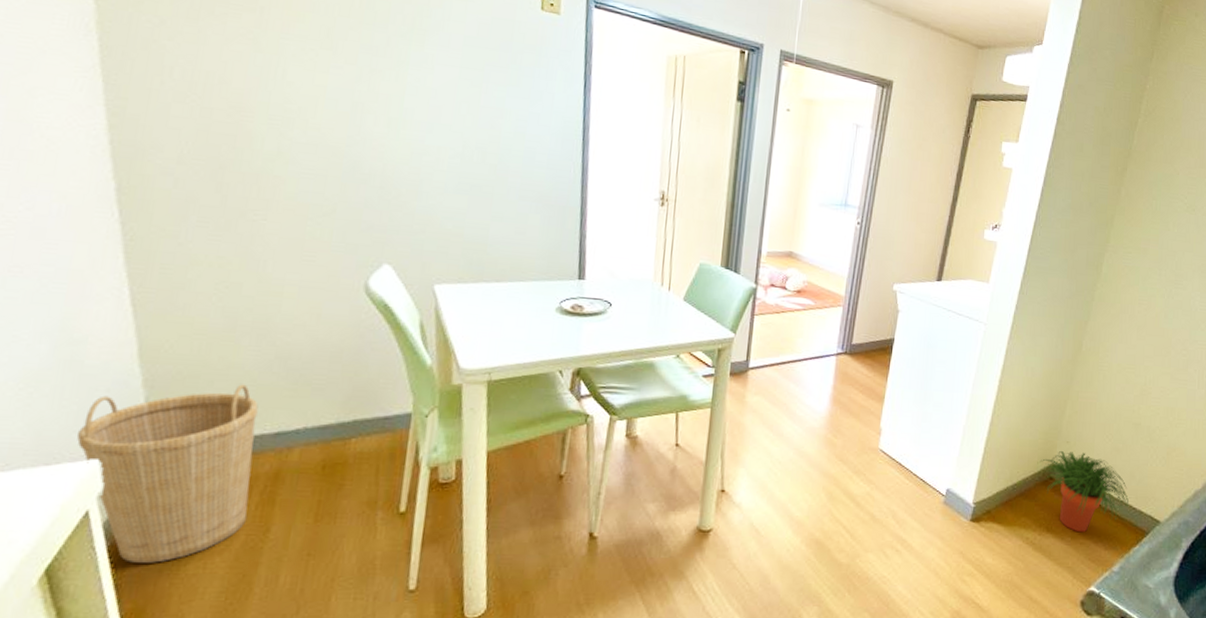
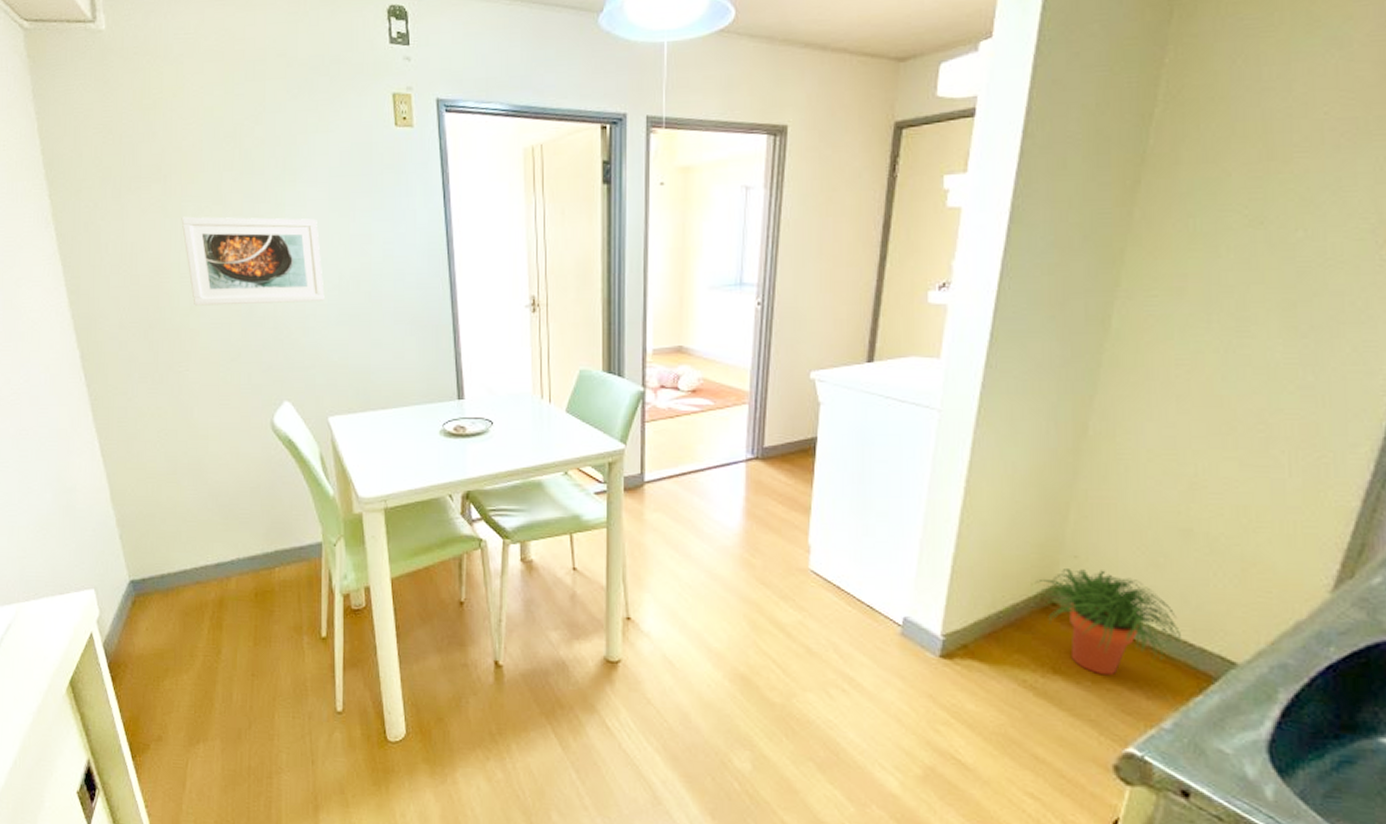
basket: present [76,384,259,563] -> none [77,520,203,679]
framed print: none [277,54,445,168] -> present [181,216,325,306]

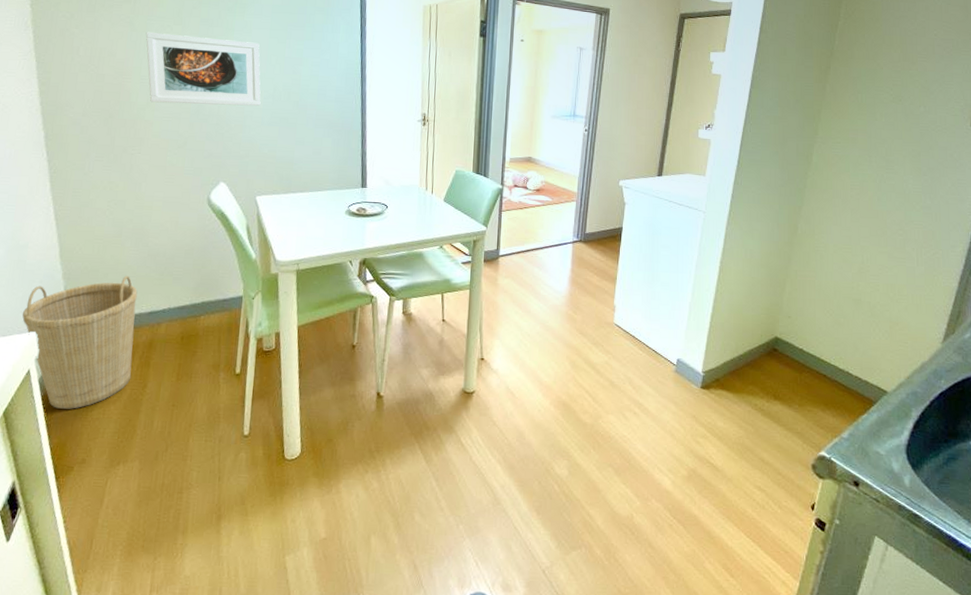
basket: none [77,520,203,679] -> present [22,276,138,409]
potted plant: present [1034,569,1183,676] -> none [763,325,855,401]

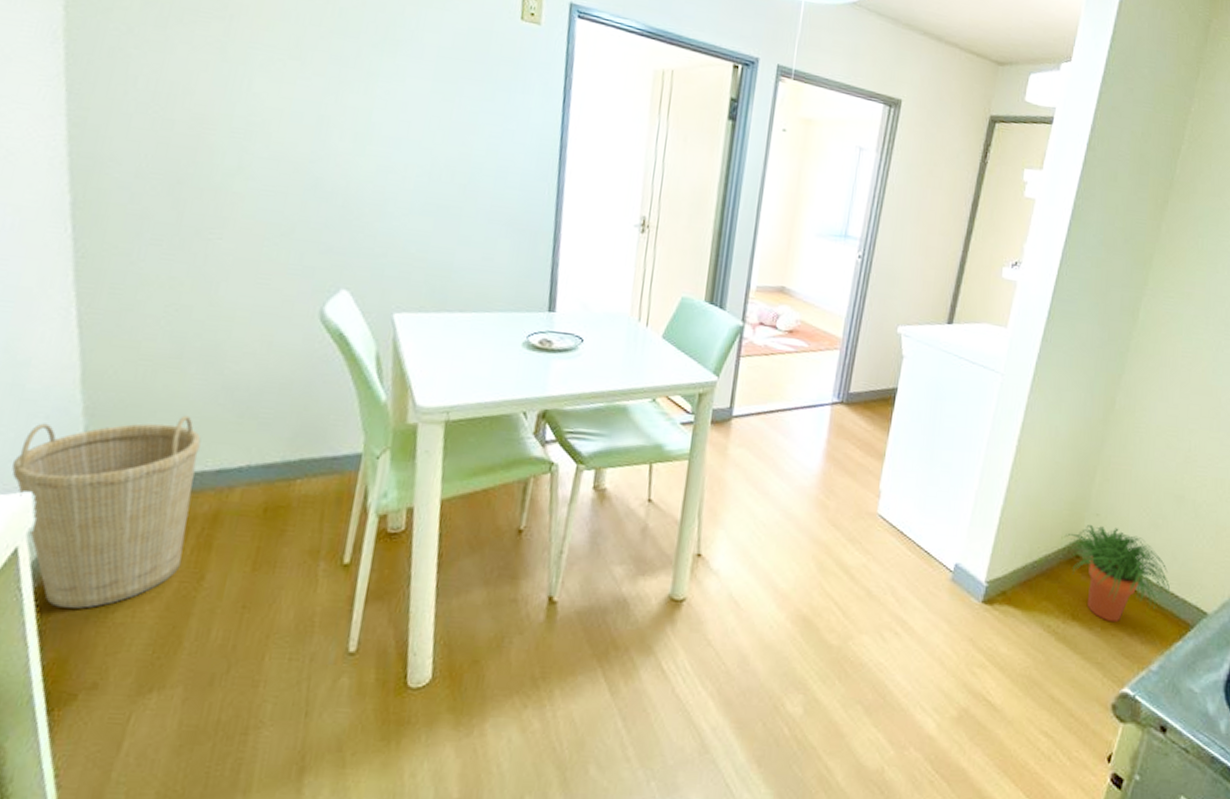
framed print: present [145,31,261,107] -> none [242,64,416,187]
potted plant: none [763,325,855,401] -> present [1064,525,1171,623]

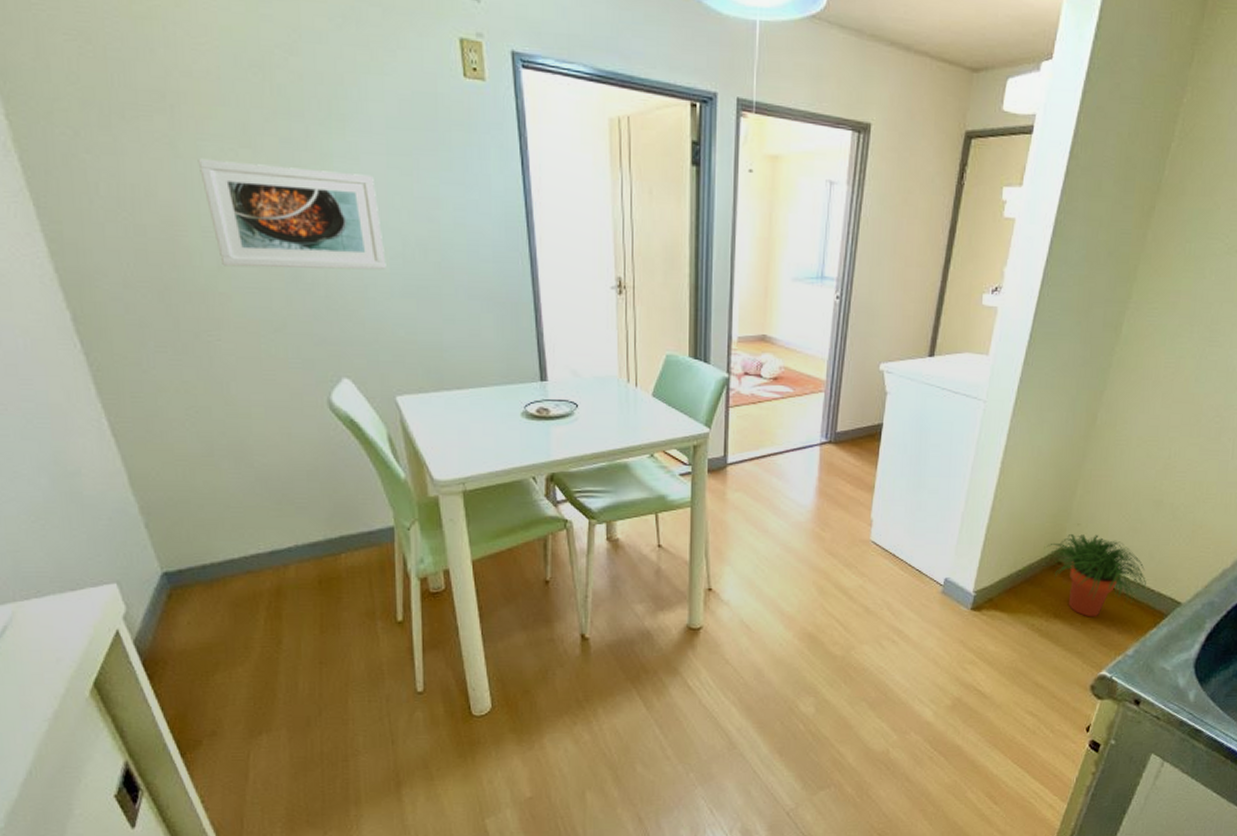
basket: present [11,415,202,609] -> none [92,507,259,675]
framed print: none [242,64,416,187] -> present [198,158,386,271]

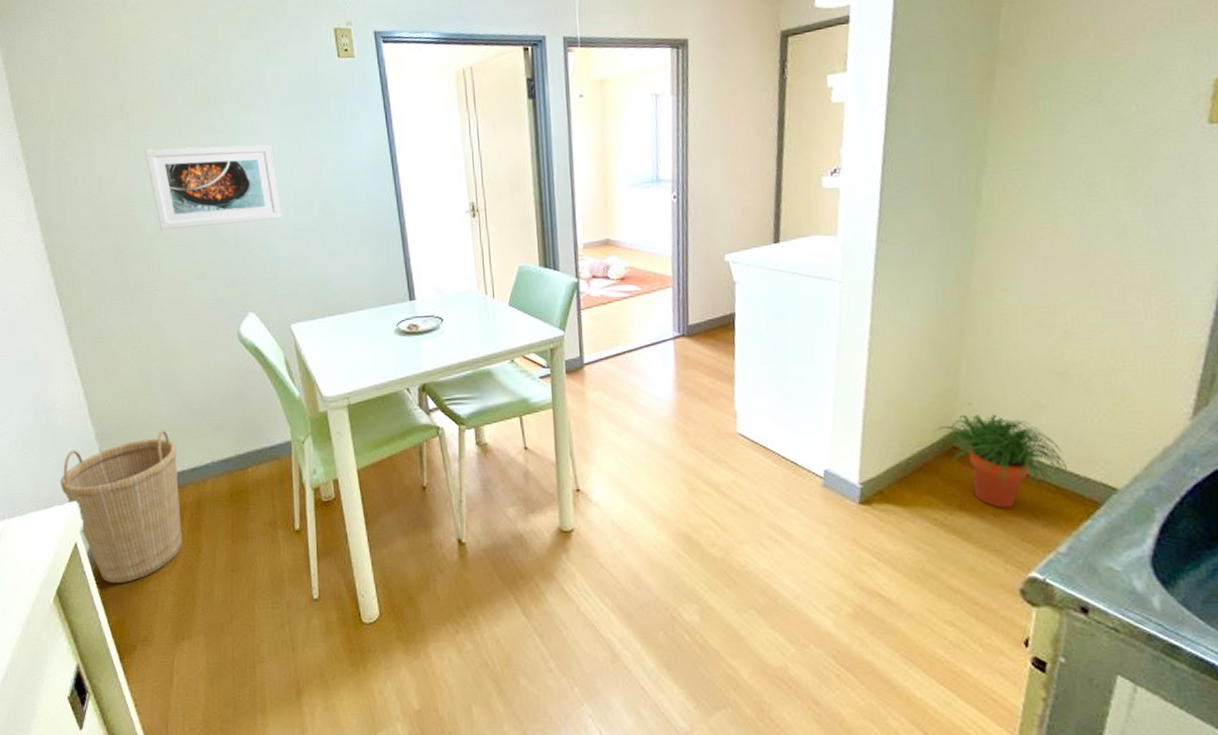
basket: none [92,507,259,675] -> present [60,430,183,583]

